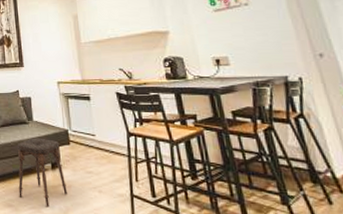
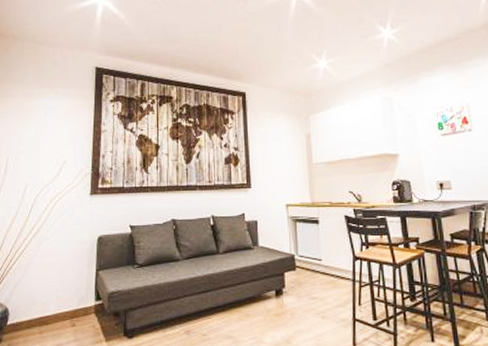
stool: present [17,138,67,208] -> none [239,264,290,337]

